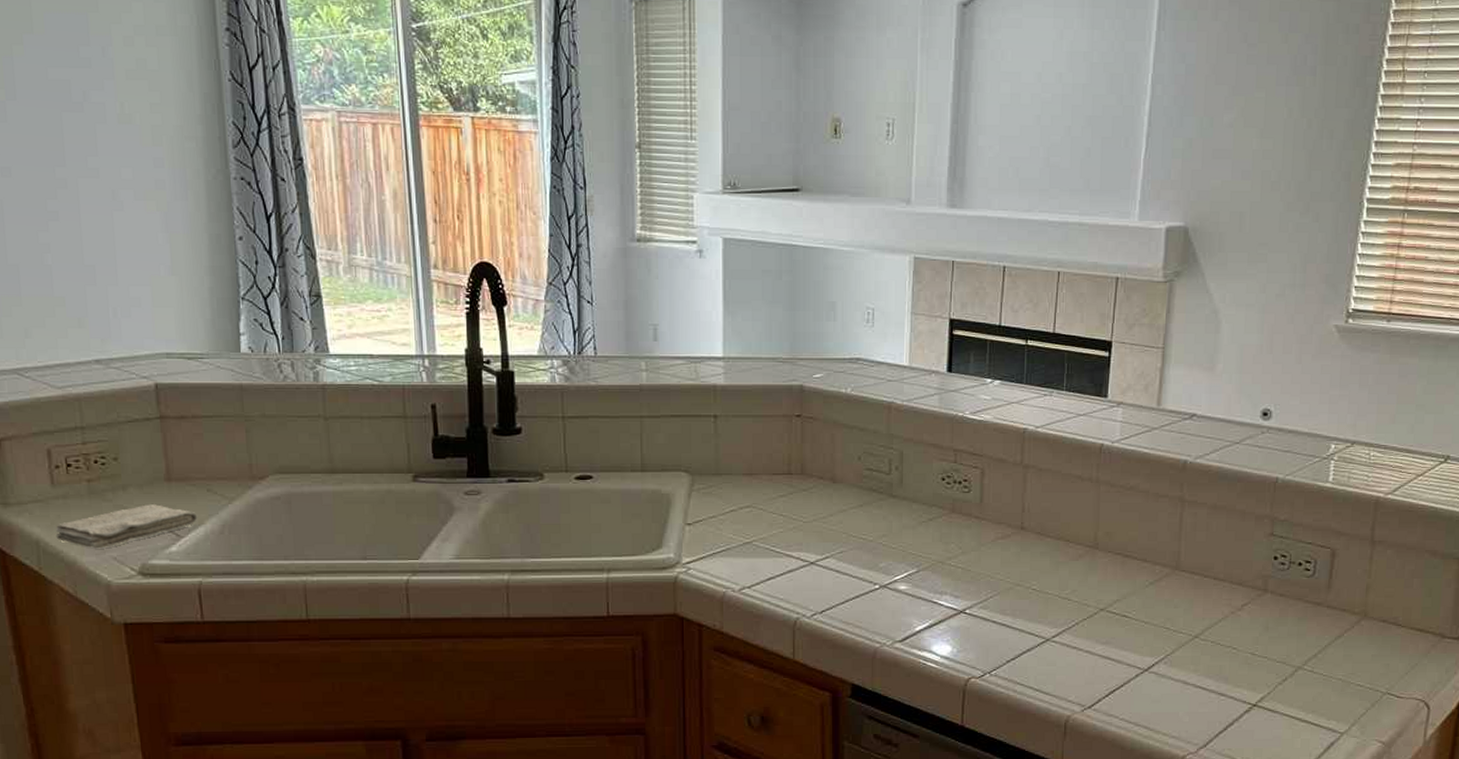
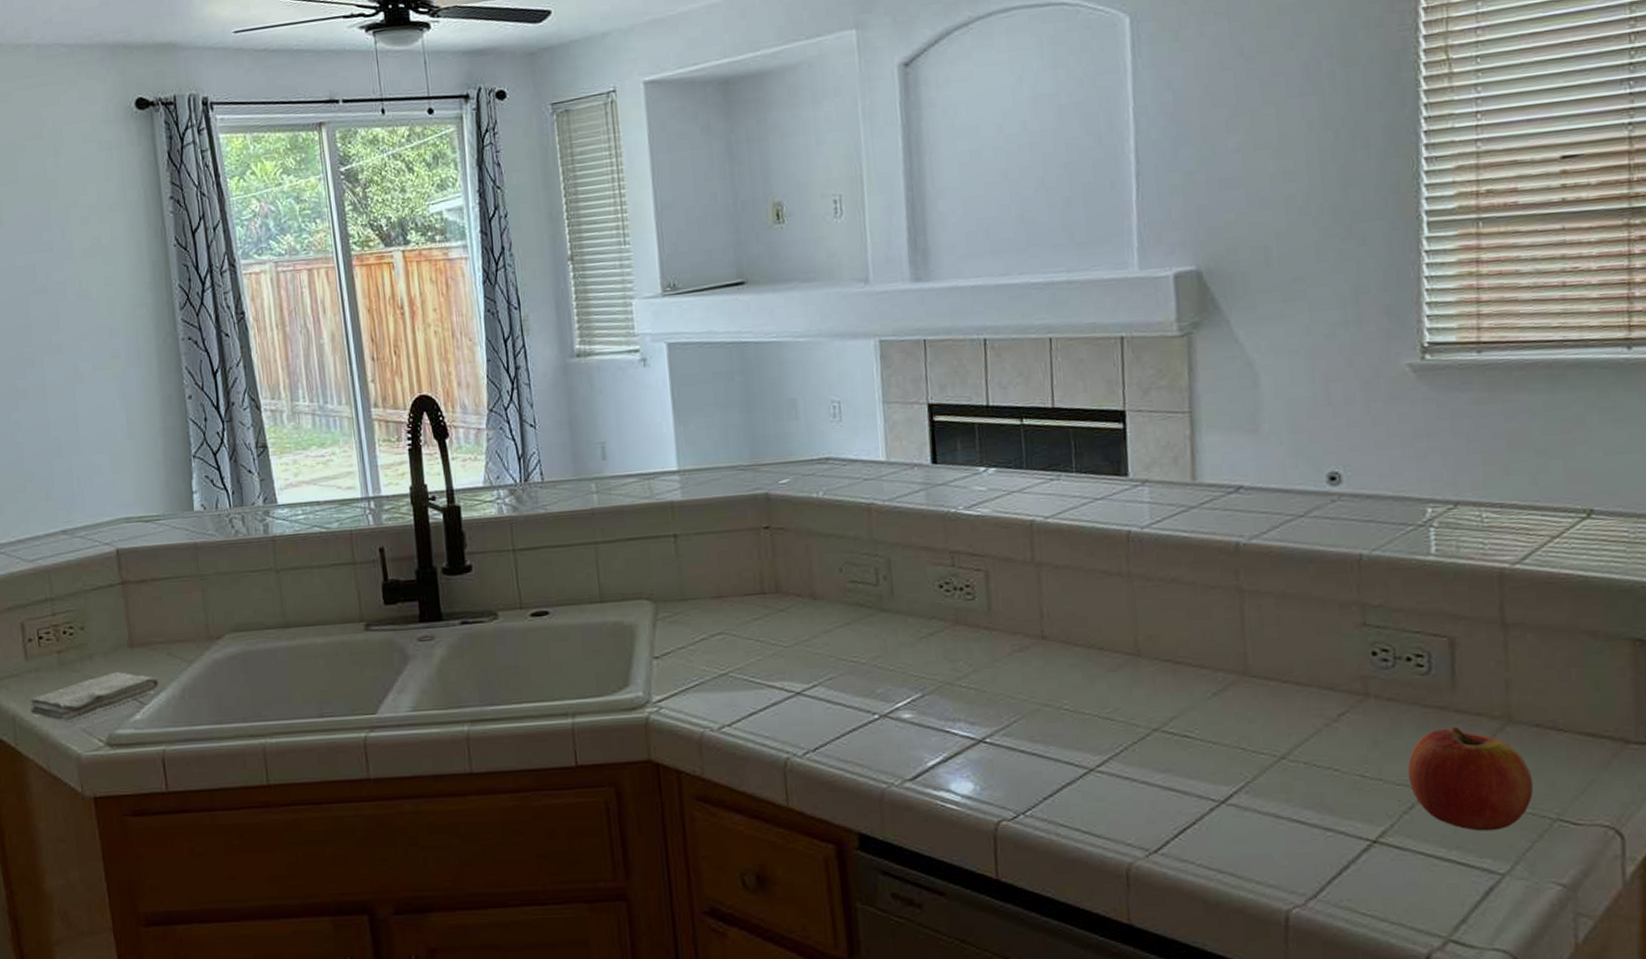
fruit: none [1286,619,1374,700] -> present [1407,727,1534,831]

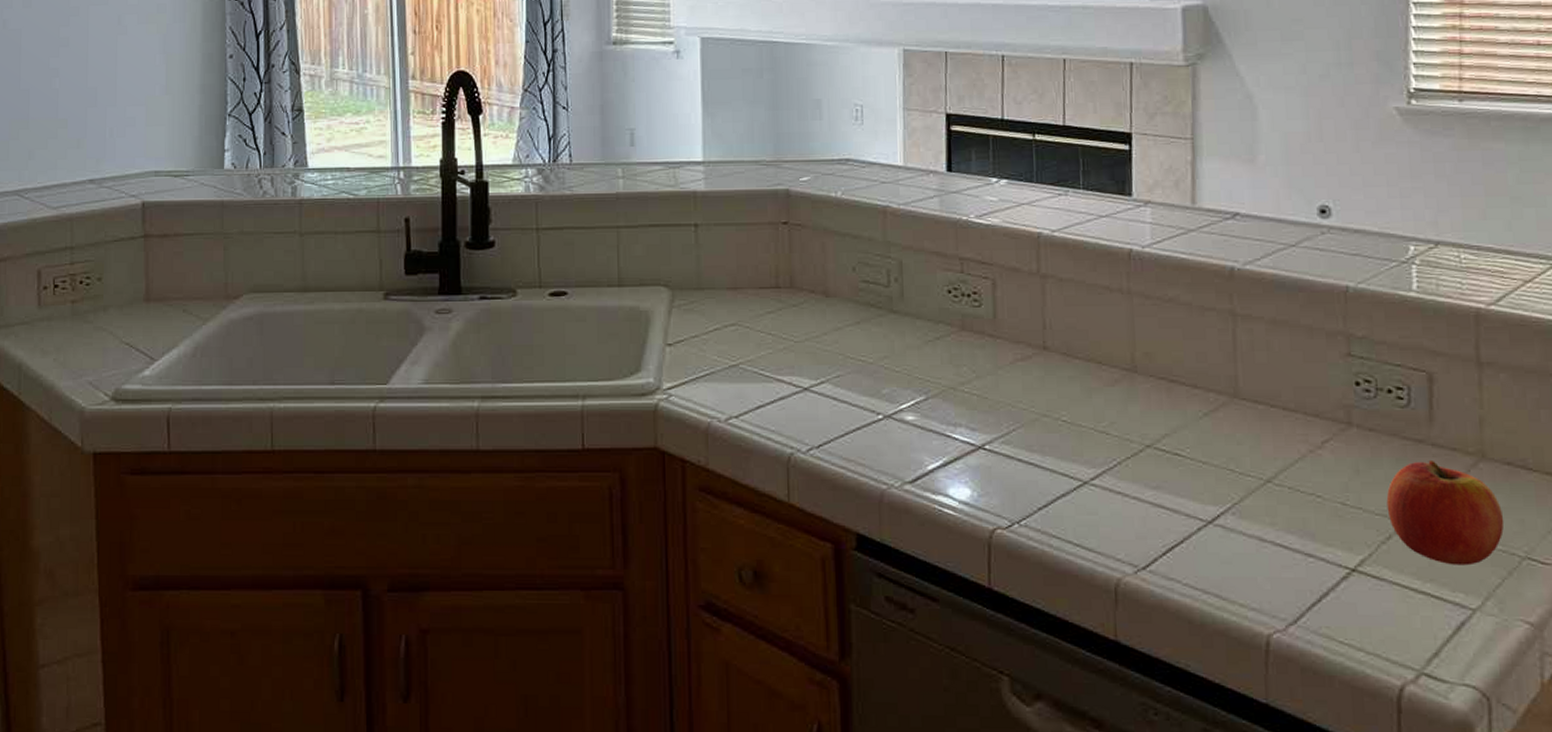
washcloth: present [29,672,160,721] -> none [37,326,172,373]

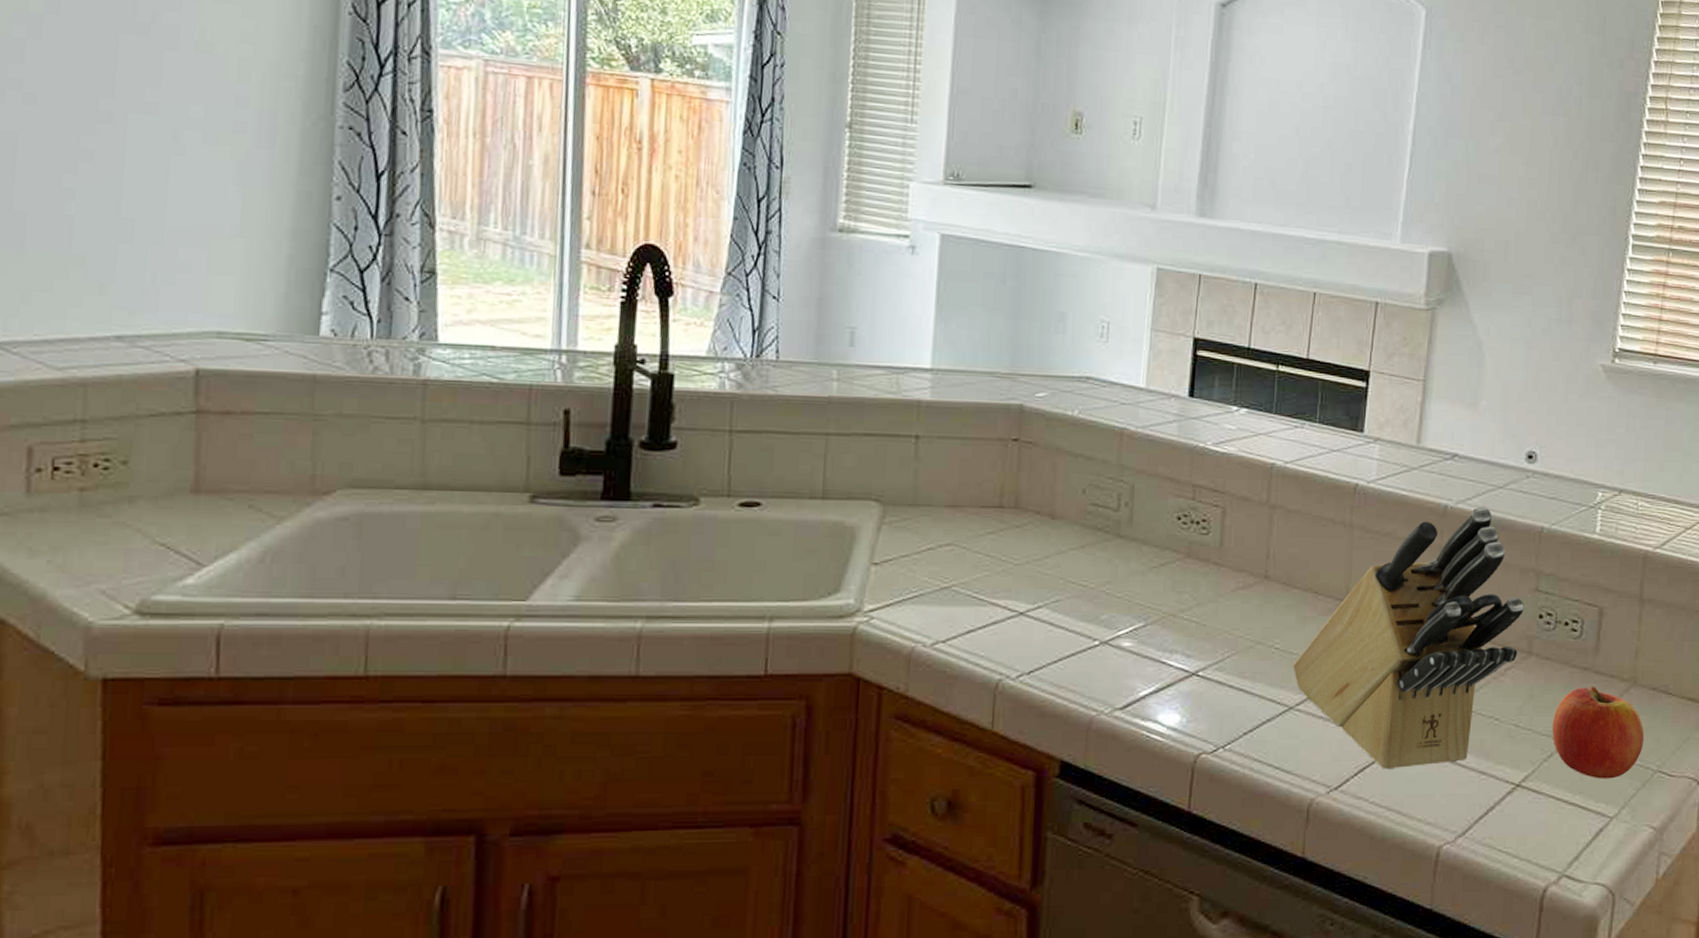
knife block: none [1083,267,1336,549] -> present [1293,506,1524,770]

